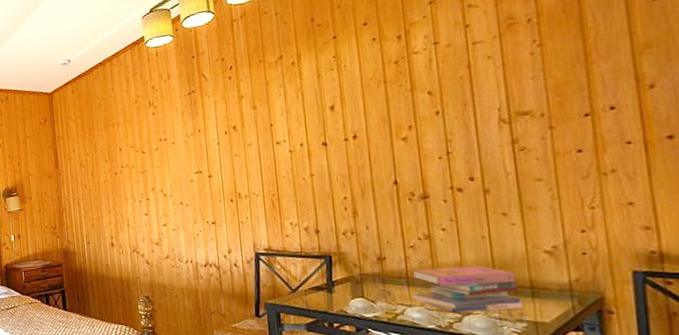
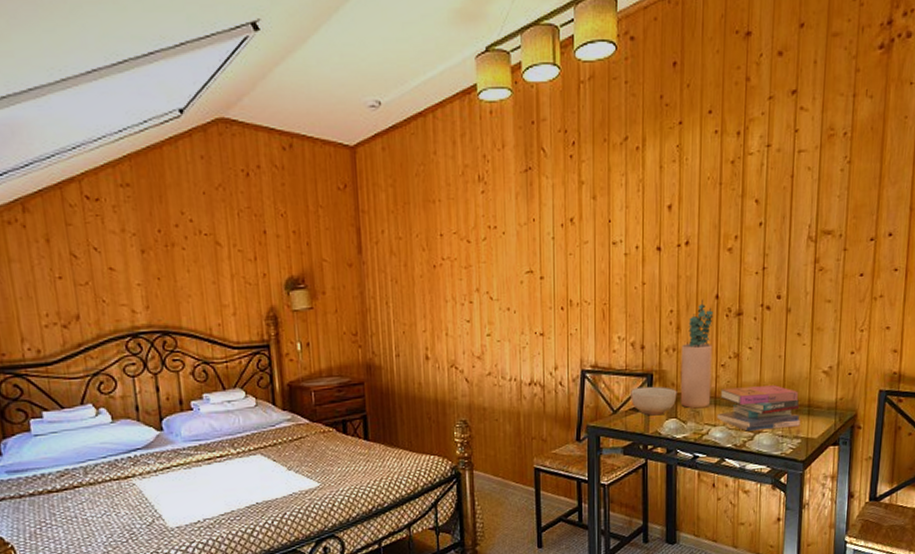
bowl: none [307,267,362,295] -> present [629,386,677,416]
vase: none [360,186,403,289] -> present [680,300,714,409]

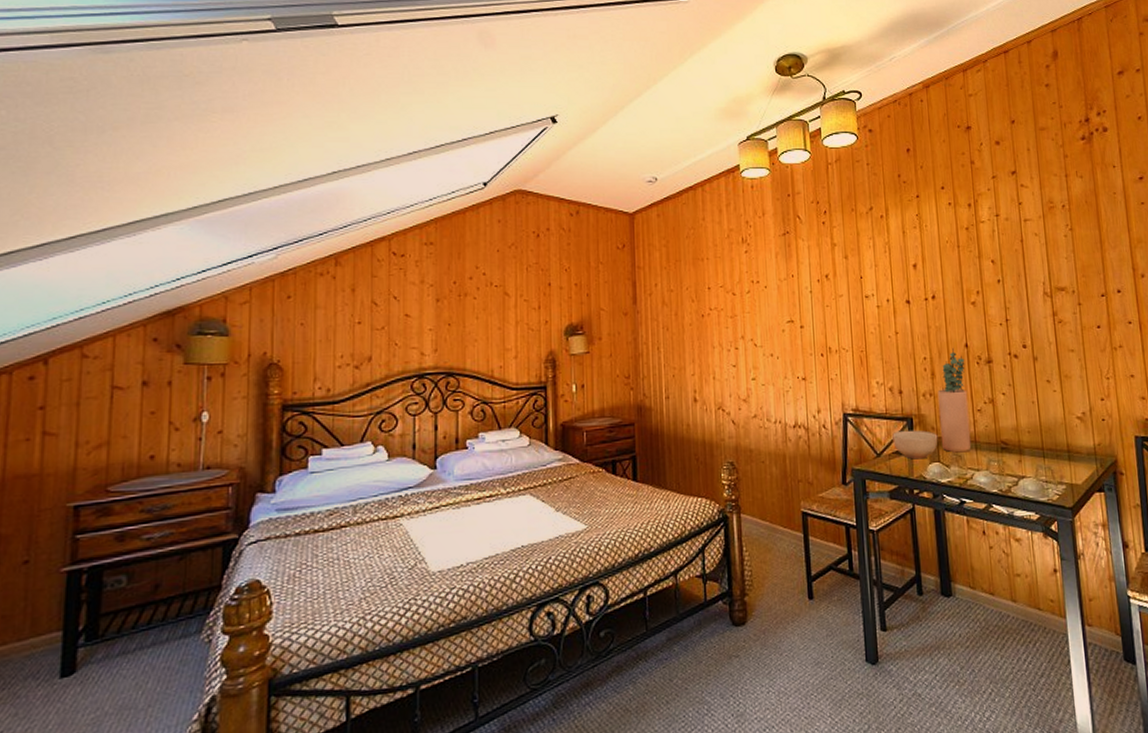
books: present [717,385,800,431] -> none [979,430,1062,476]

